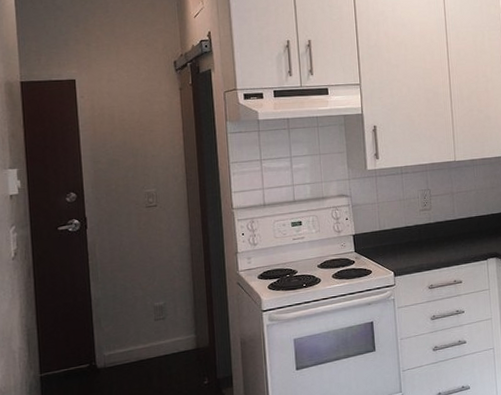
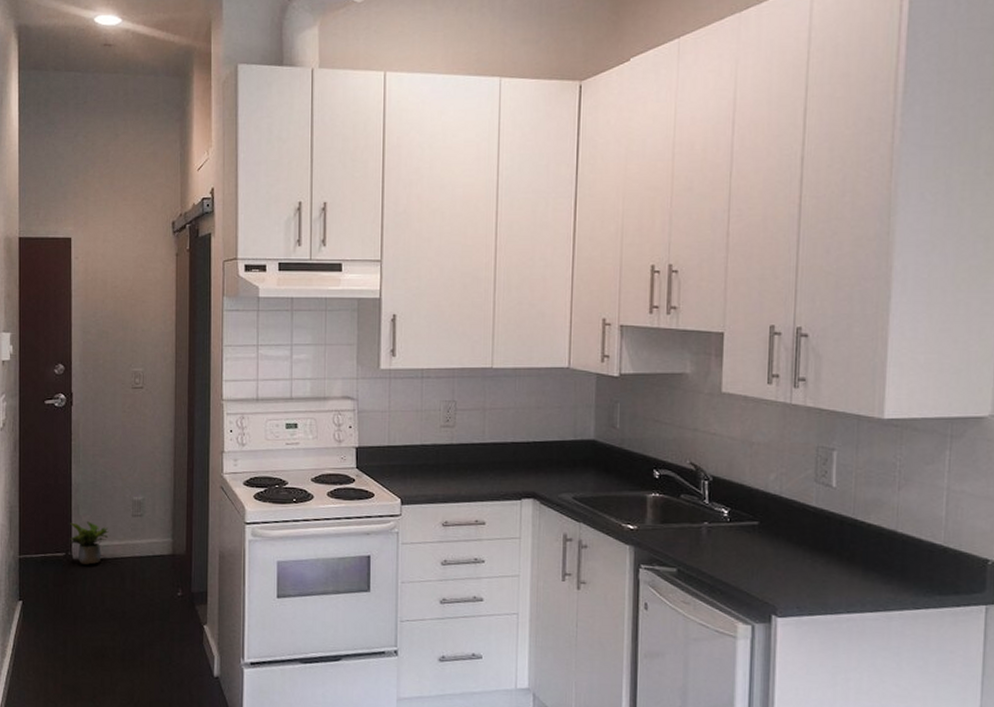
potted plant: none [92,331,133,372] -> present [69,522,109,565]

